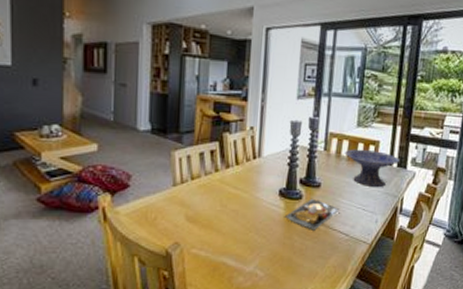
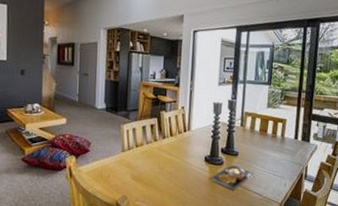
decorative bowl: present [345,149,401,187] -> none [257,125,304,157]

